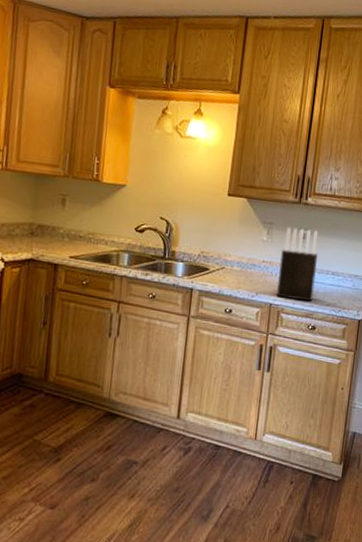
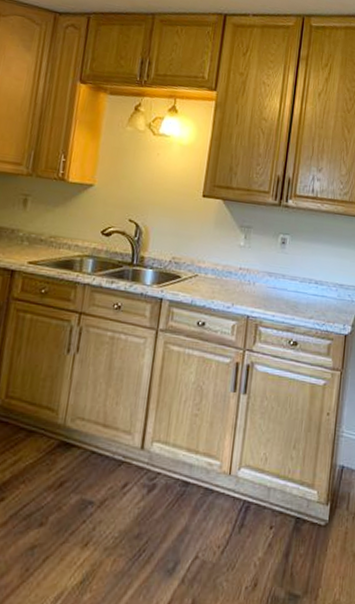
knife block: present [277,227,318,302] -> none [254,231,299,314]

